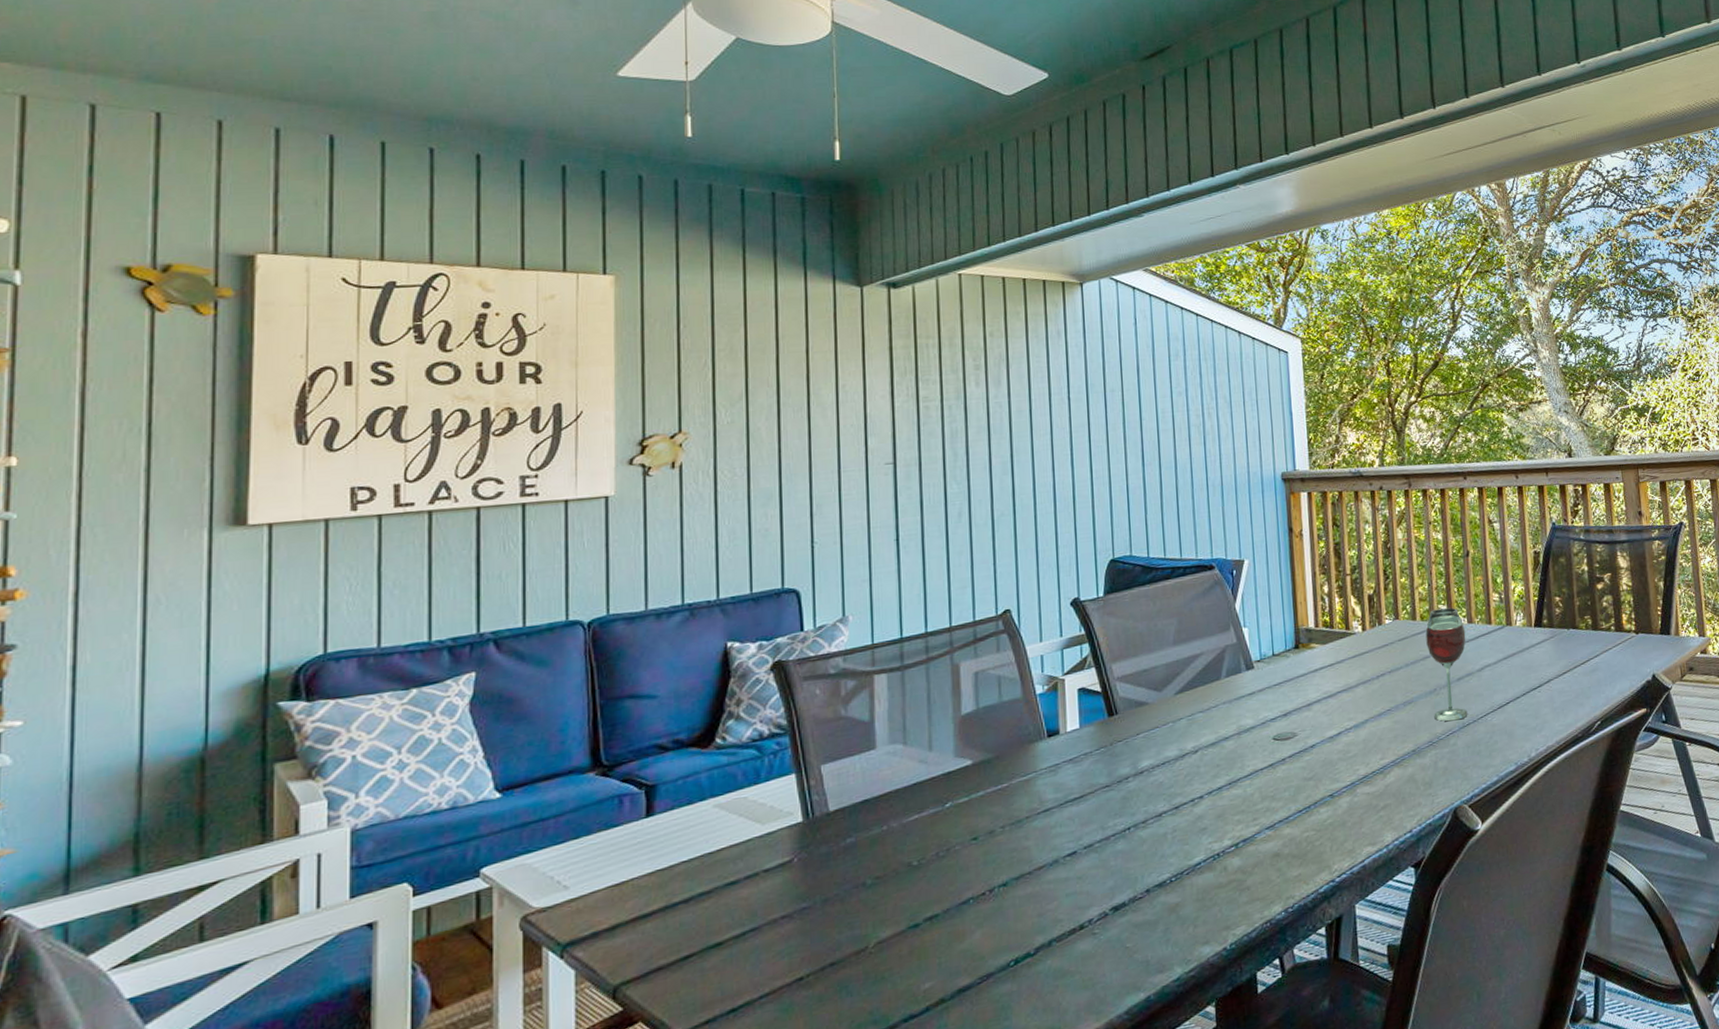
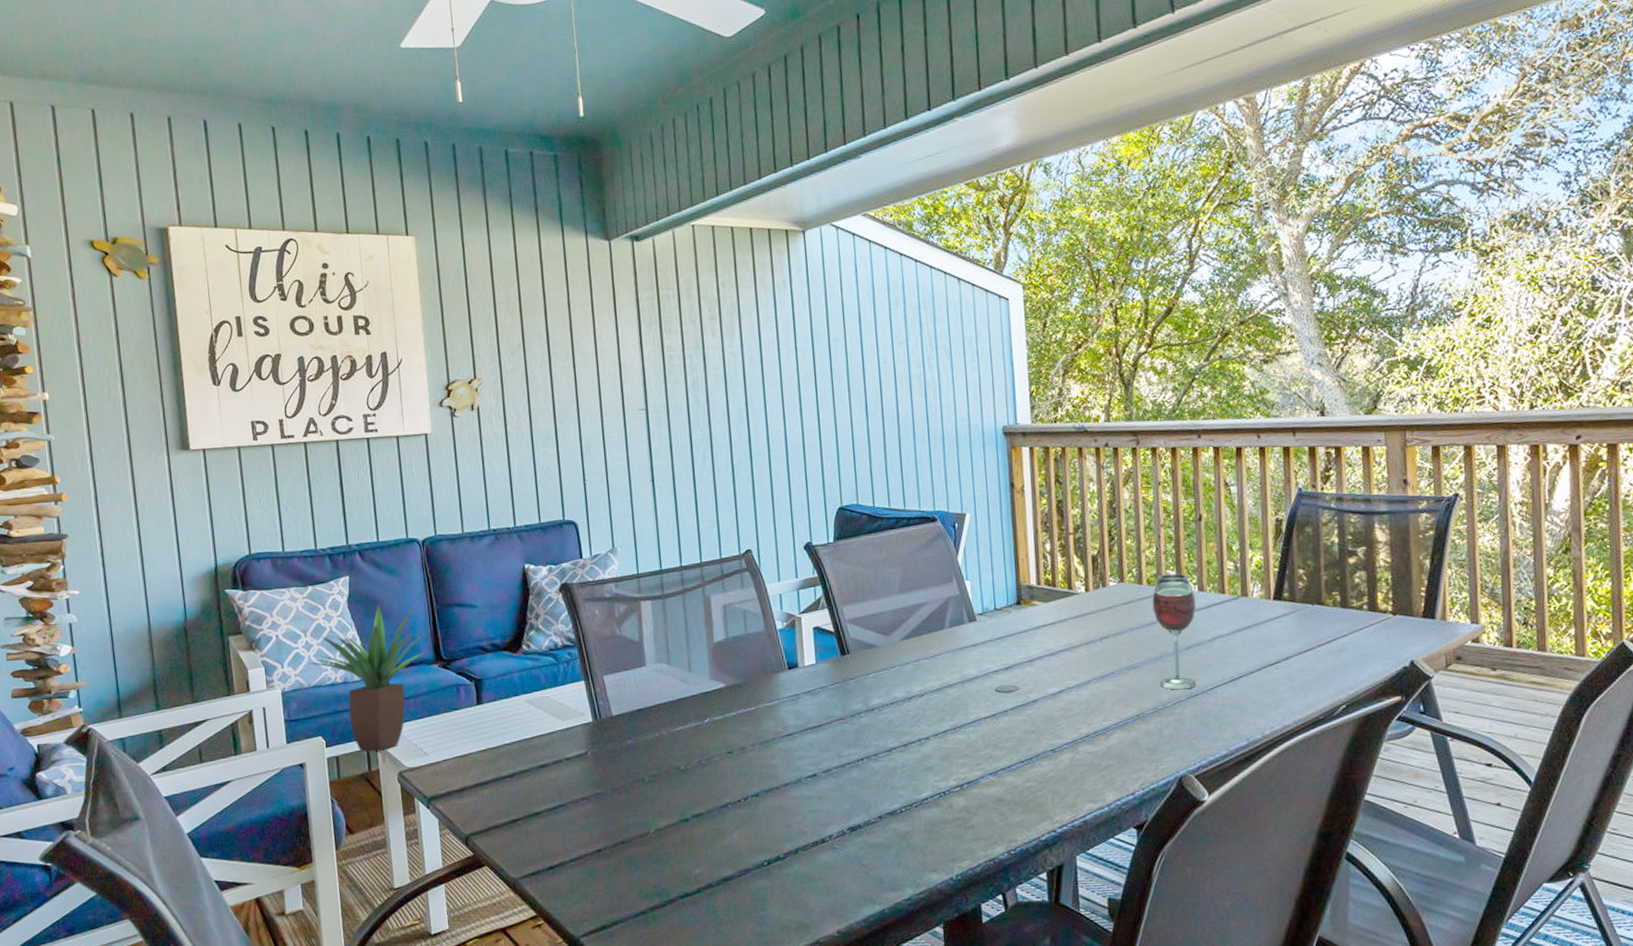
potted plant: none [398,703,583,896] -> present [308,605,427,752]

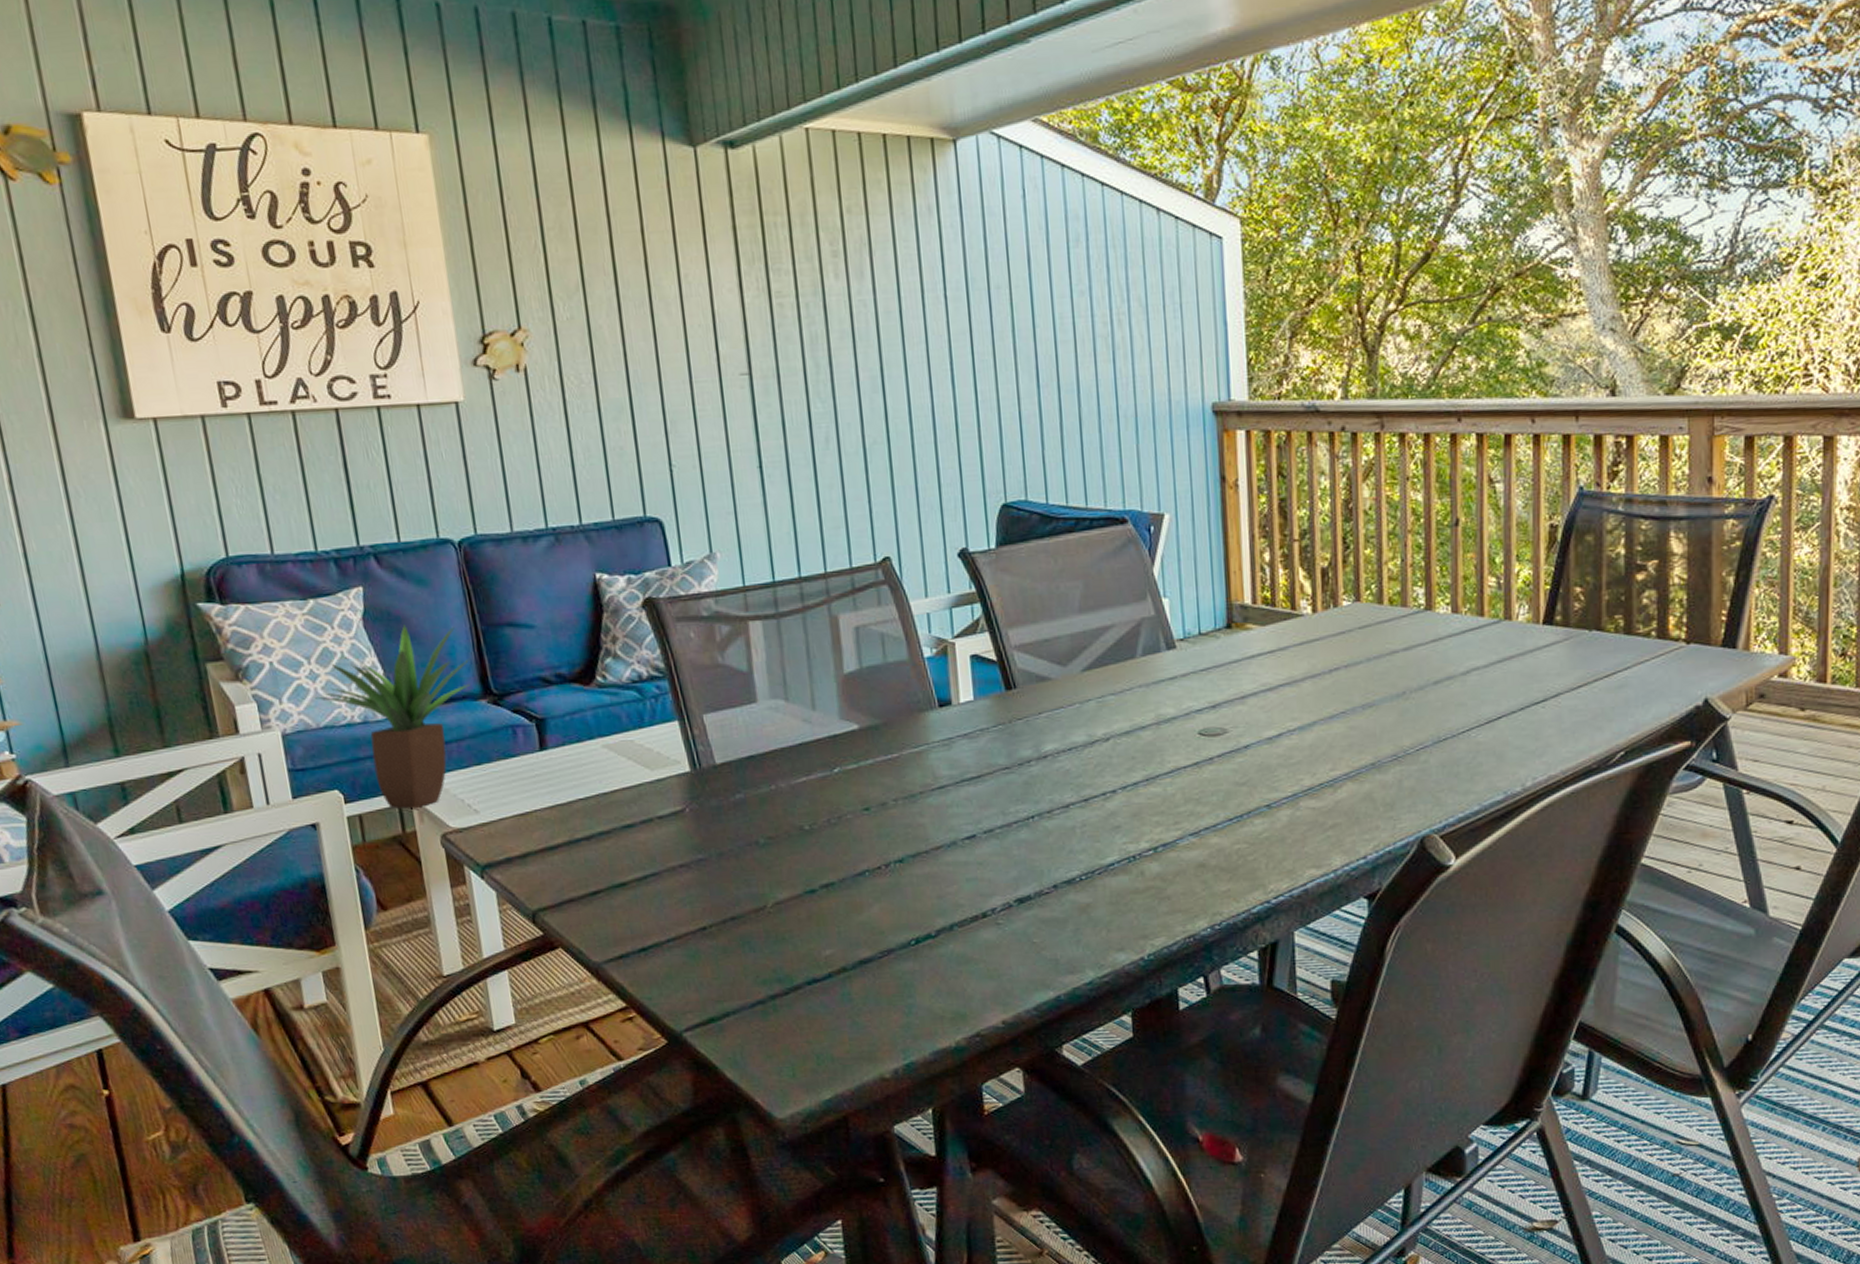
wineglass: present [1152,573,1196,690] -> none [1395,591,1449,734]

